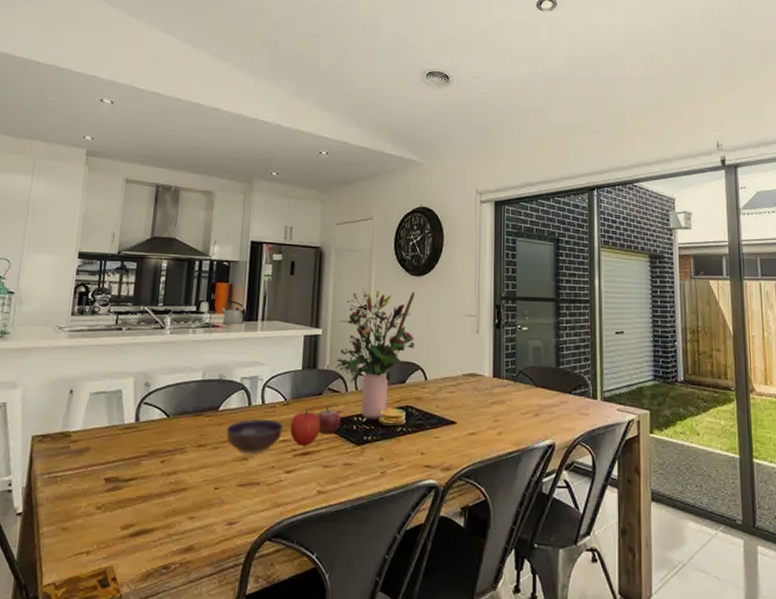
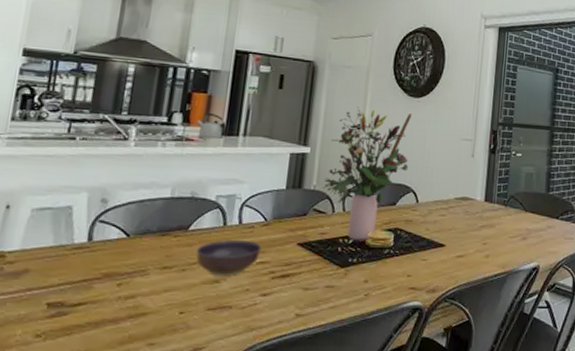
fruit: present [290,410,321,446] -> none [268,231,304,268]
fruit: present [317,407,341,434] -> none [300,228,326,256]

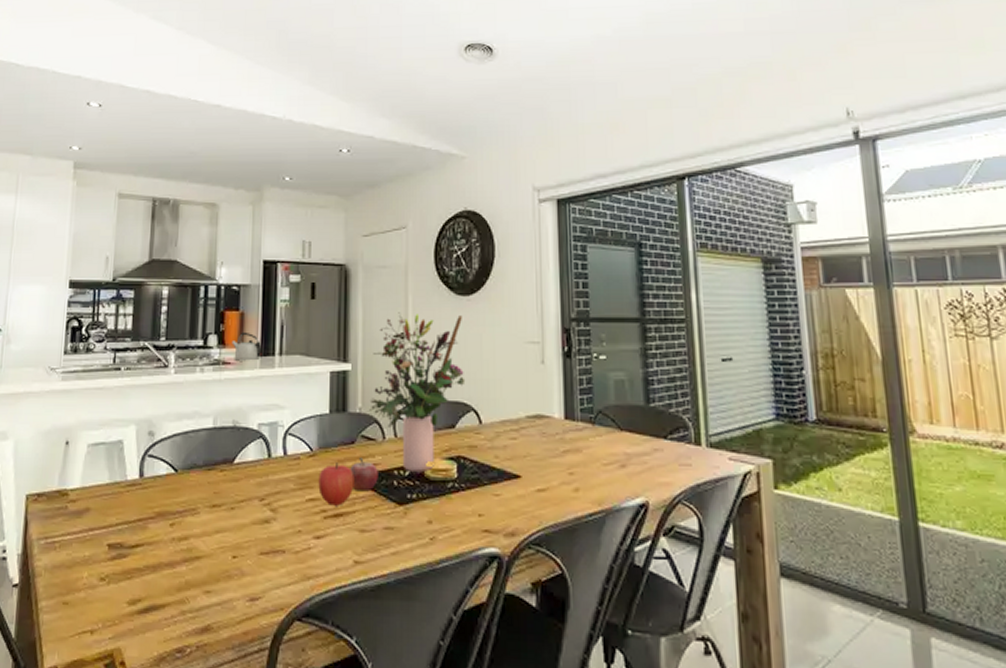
bowl: present [195,239,262,276] -> none [242,473,311,516]
fruit: none [268,231,304,268] -> present [318,462,354,506]
fruit: none [300,228,326,256] -> present [350,458,378,492]

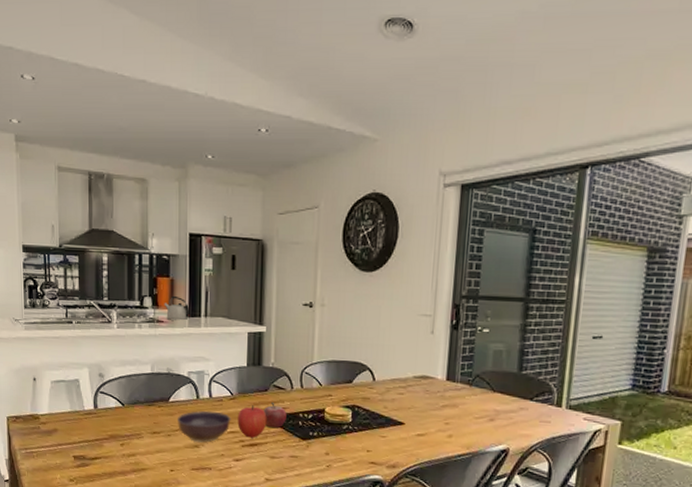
bowl: none [242,473,311,516] -> present [177,411,231,442]
bouquet: present [369,312,466,473] -> none [281,284,364,417]

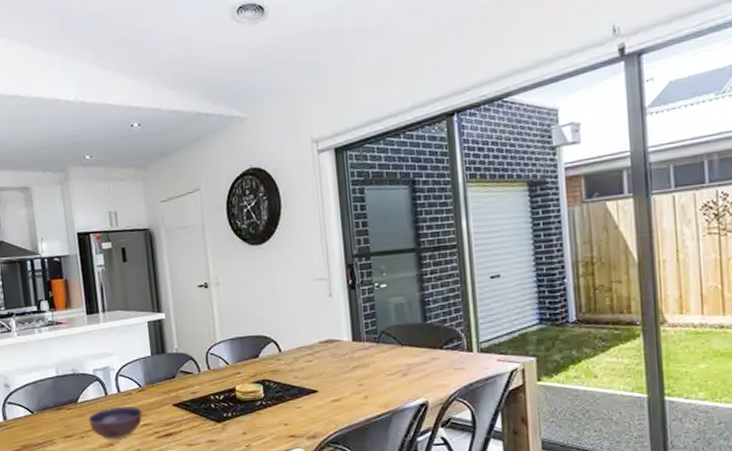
kettle: present [164,295,190,321] -> none [60,295,88,321]
fruit: present [237,405,267,438] -> none [148,394,179,428]
fruit: present [263,403,287,428] -> none [173,389,198,415]

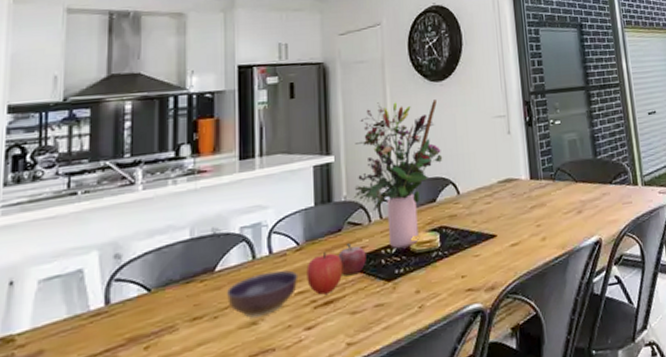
fruit: none [148,394,179,428] -> present [306,252,343,295]
fruit: none [173,389,198,415] -> present [338,244,366,276]
bouquet: none [182,263,264,397] -> present [354,99,443,250]

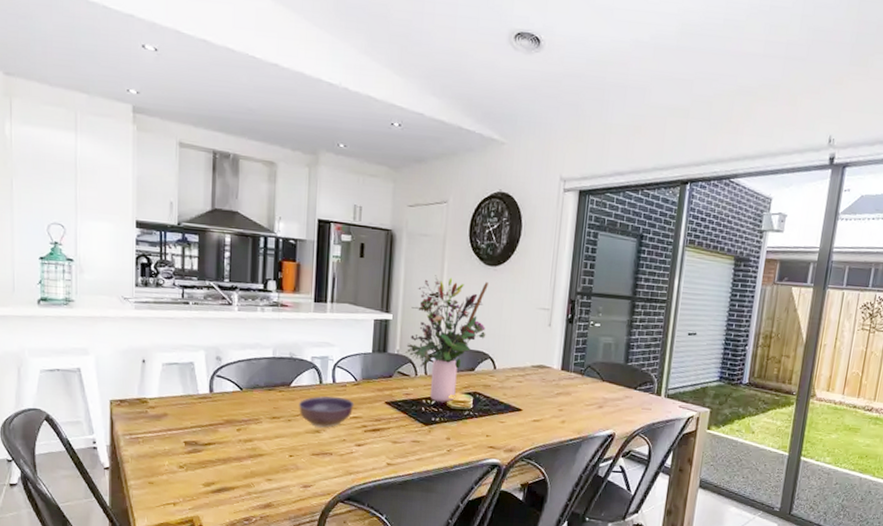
fruit: present [306,252,343,295] -> none [360,391,391,423]
fruit: present [338,244,366,276] -> none [387,389,410,414]

